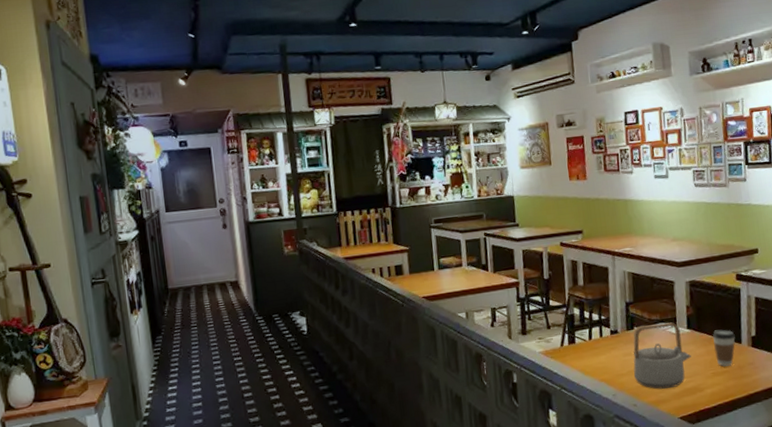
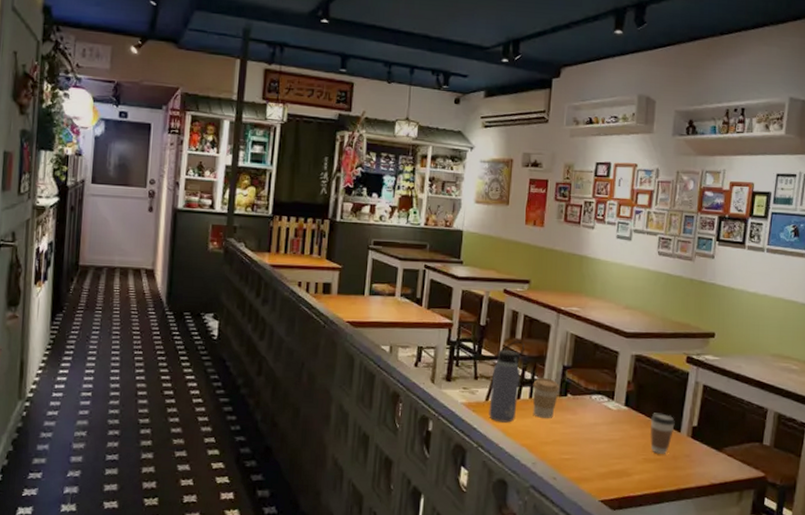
water bottle: none [563,287,591,364] -> present [489,341,525,423]
coffee cup: none [601,316,626,353] -> present [533,378,560,418]
teapot: present [633,322,691,389] -> none [558,393,624,468]

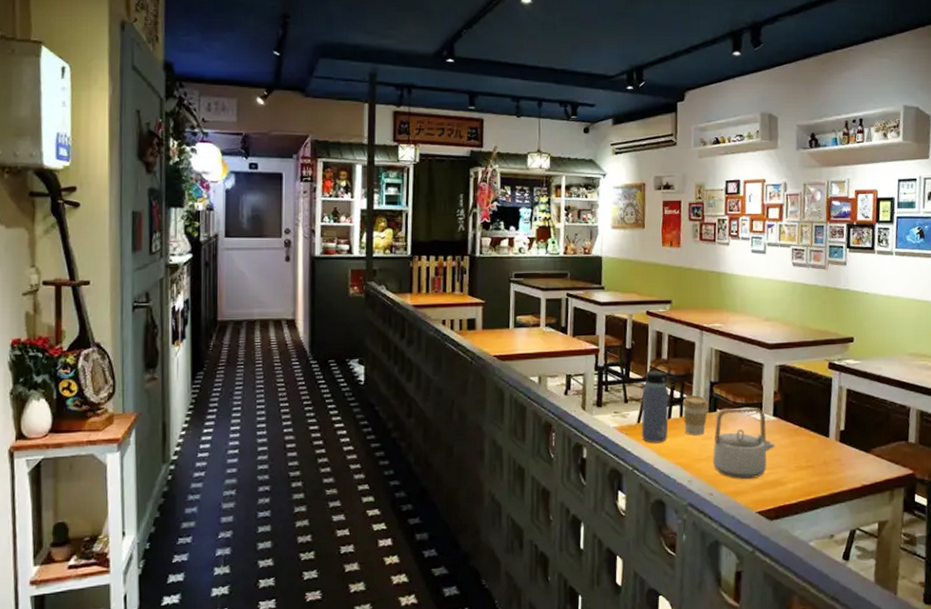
teapot: none [558,393,624,468] -> present [712,408,775,480]
coffee cup: present [649,413,675,454] -> none [799,420,823,461]

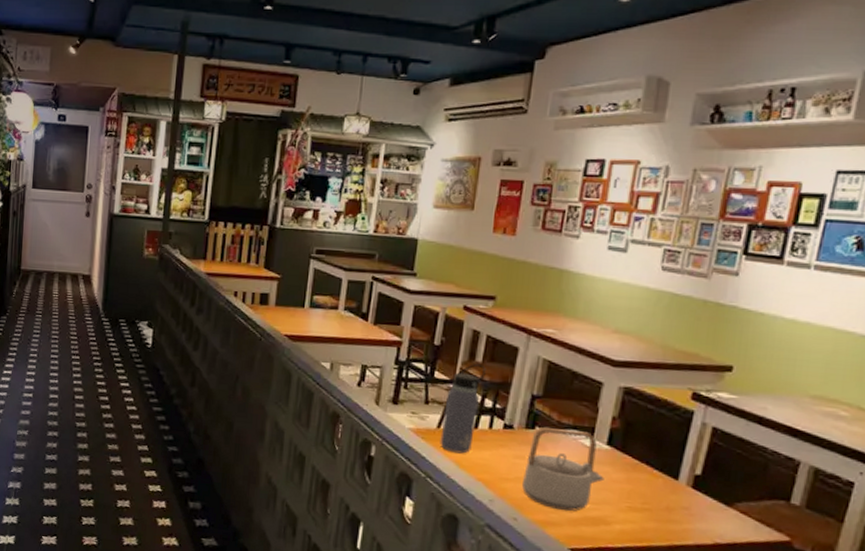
coffee cup: present [682,395,709,435] -> none [492,407,526,453]

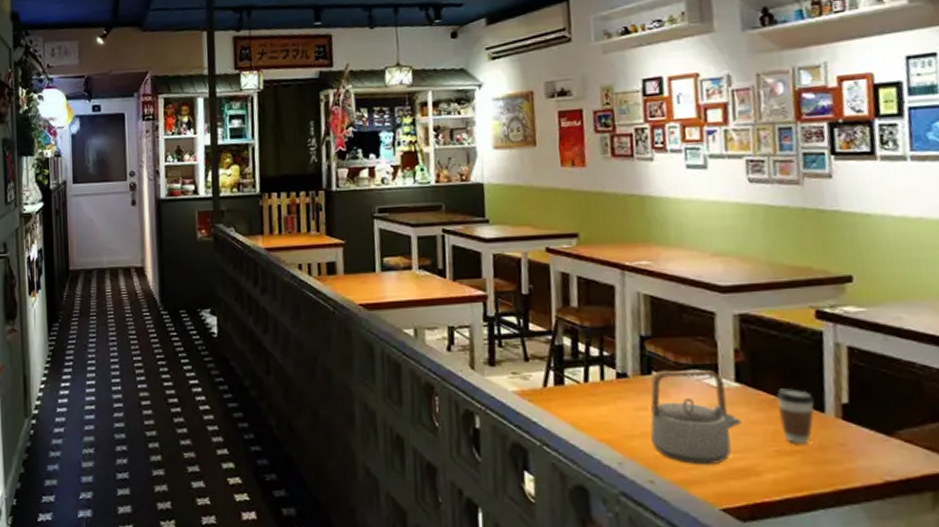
water bottle: present [440,364,486,454] -> none [547,309,586,413]
coffee cup: none [637,455,672,504] -> present [777,388,815,443]

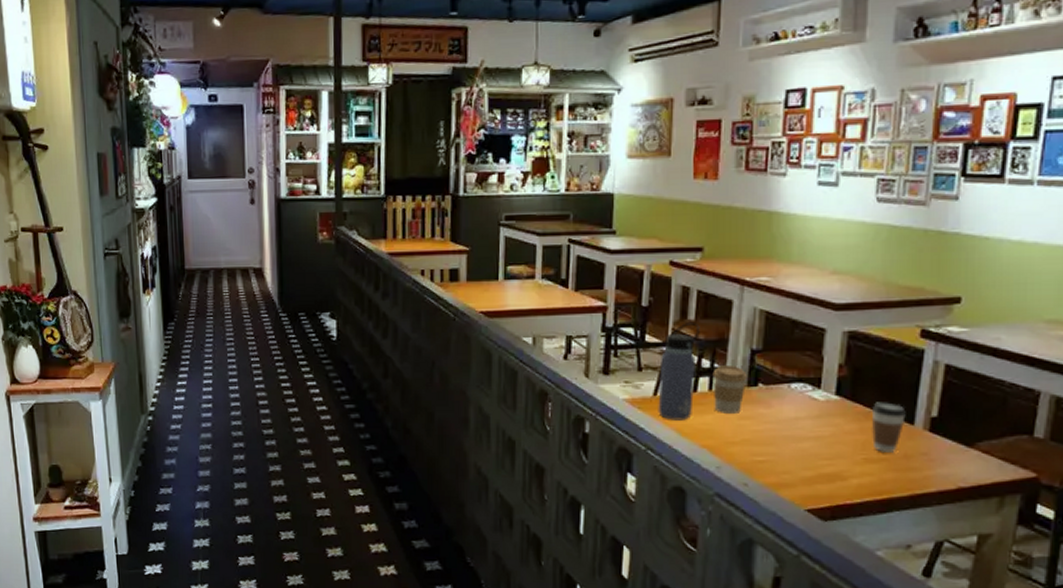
water bottle: none [547,309,586,413] -> present [658,322,700,421]
coffee cup: none [602,353,640,404] -> present [712,366,747,413]
teapot: present [650,370,742,465] -> none [749,382,836,471]

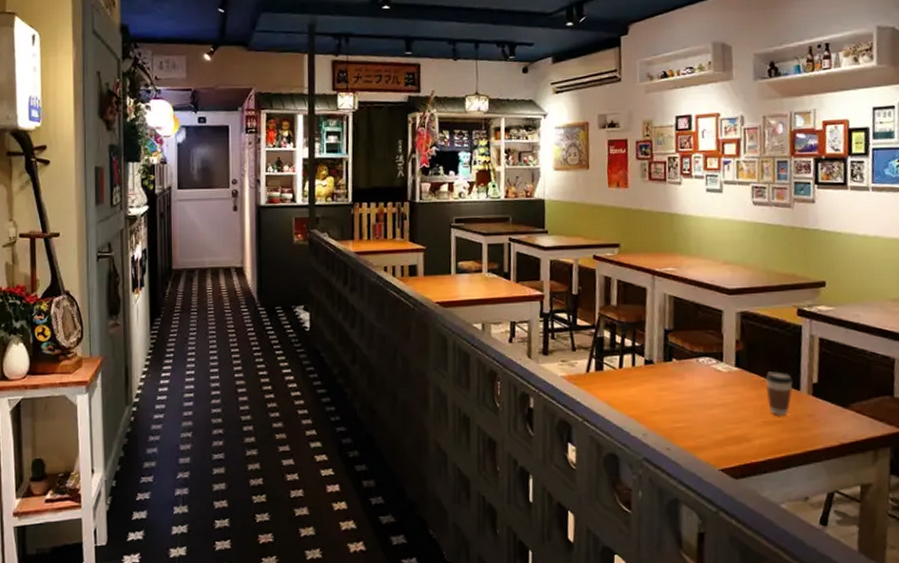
water bottle: present [658,322,700,421] -> none [590,307,622,394]
coffee cup: present [712,366,747,413] -> none [634,344,663,386]

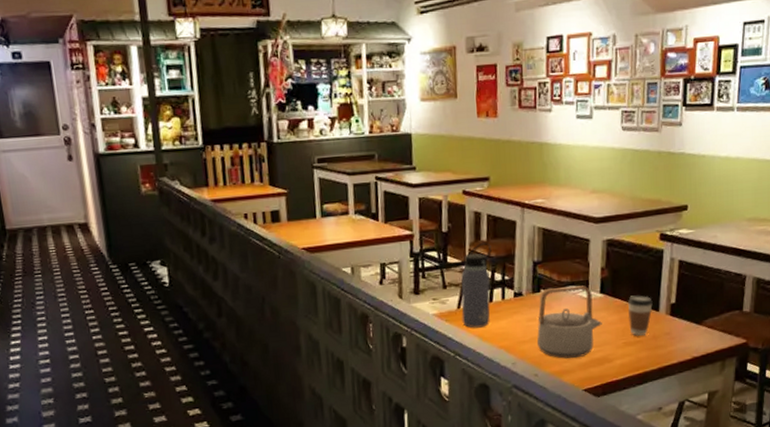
water bottle: none [590,307,622,394] -> present [461,242,492,328]
teapot: none [668,357,739,435] -> present [536,285,602,359]

